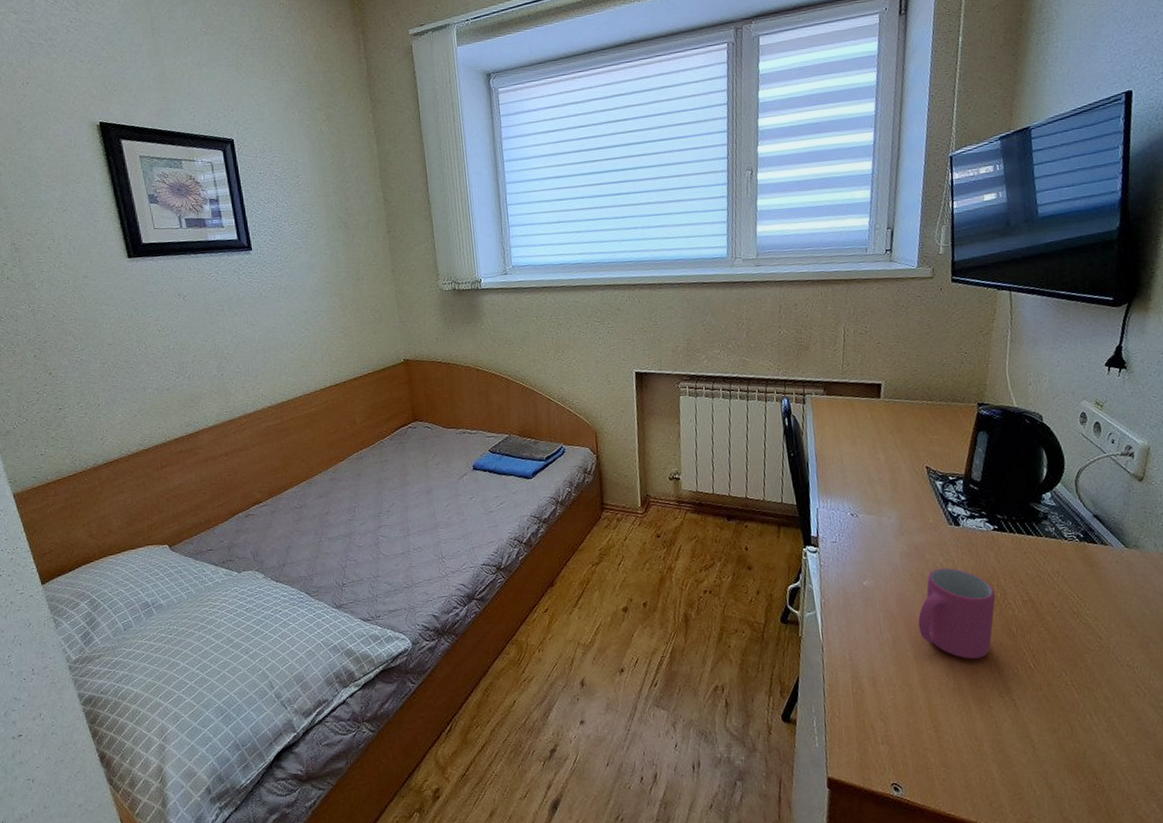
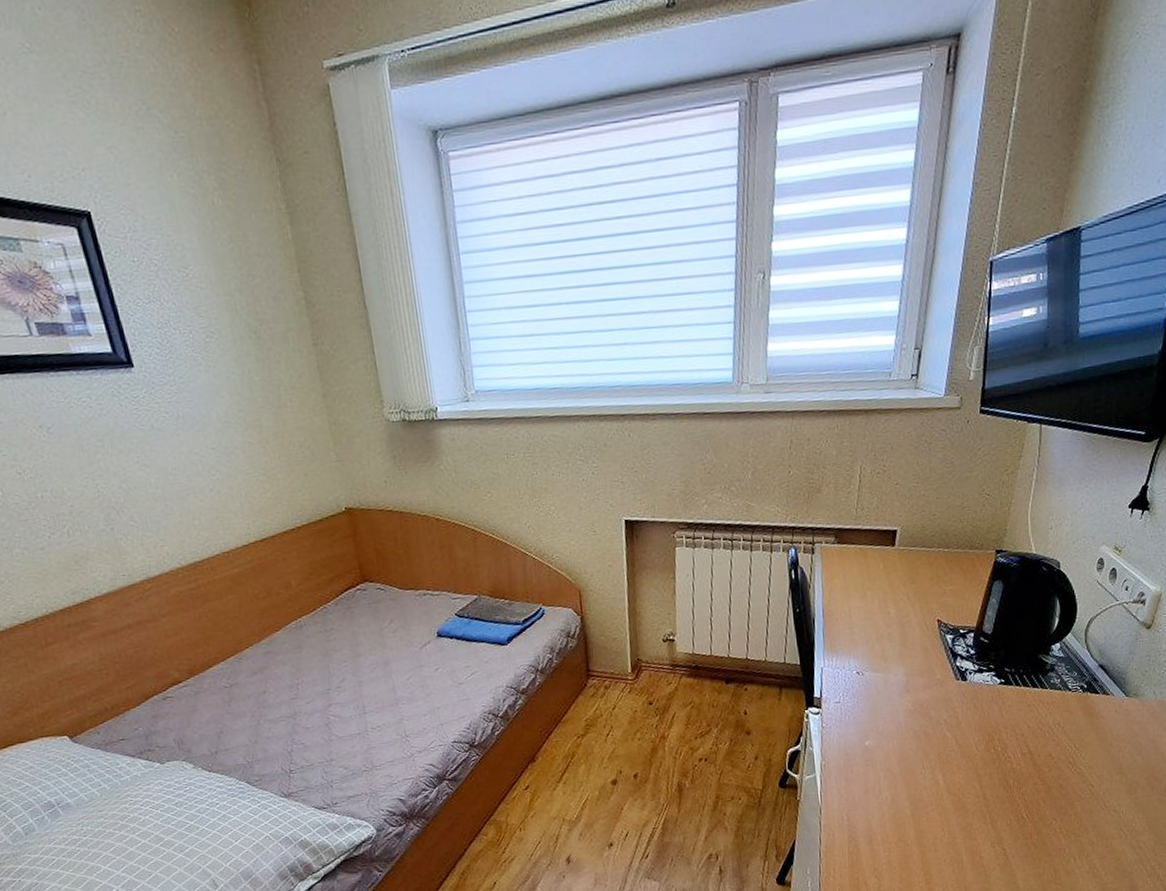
mug: present [918,567,996,659] -> none [918,724,996,813]

